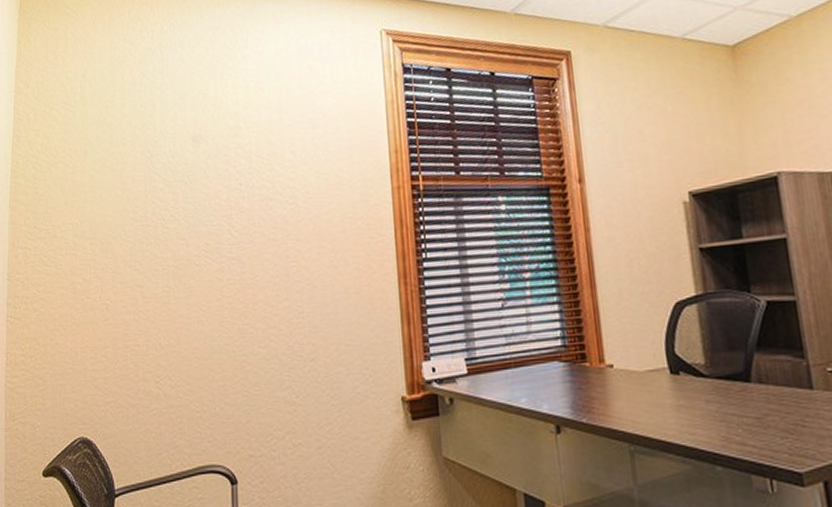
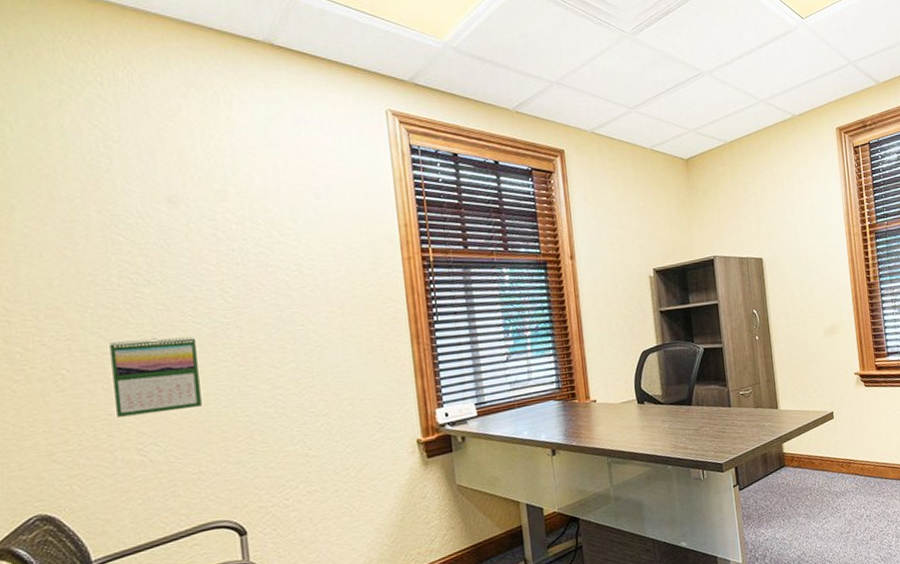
calendar: none [142,271,207,349] -> present [109,336,202,417]

